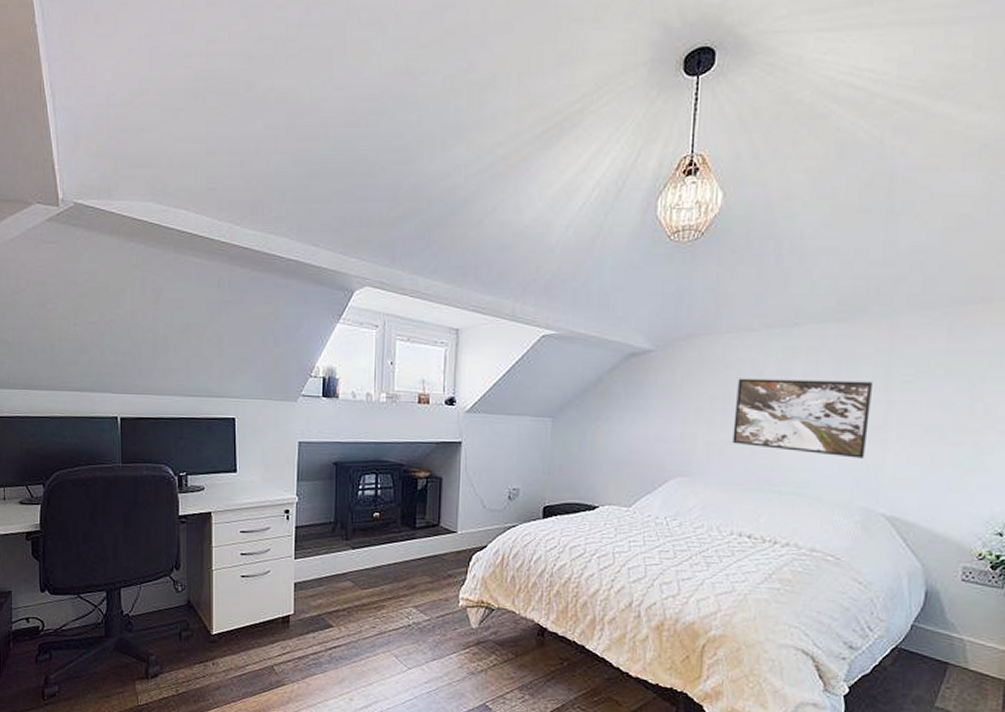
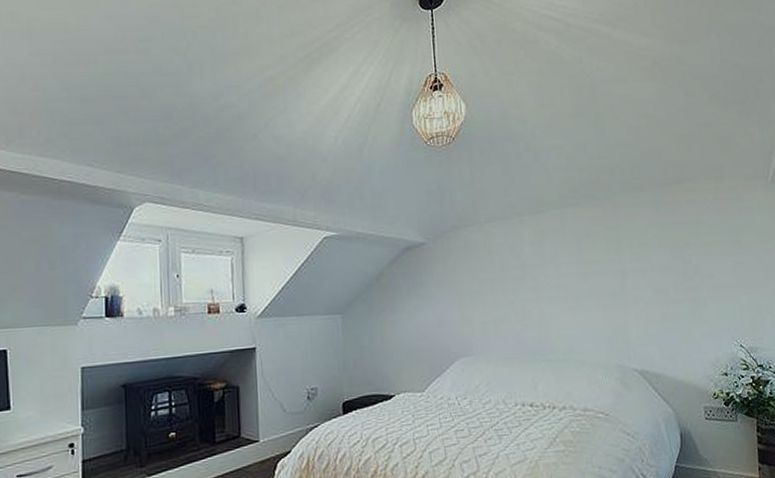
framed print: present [732,378,872,459] -> none [501,255,613,323]

